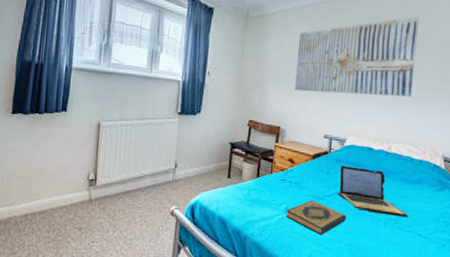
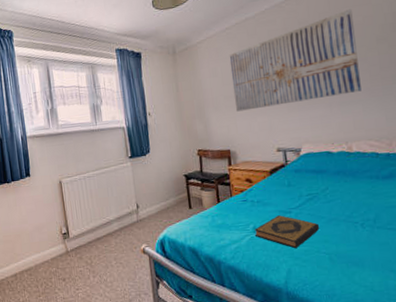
laptop: present [337,164,408,218] -> none [300,172,387,217]

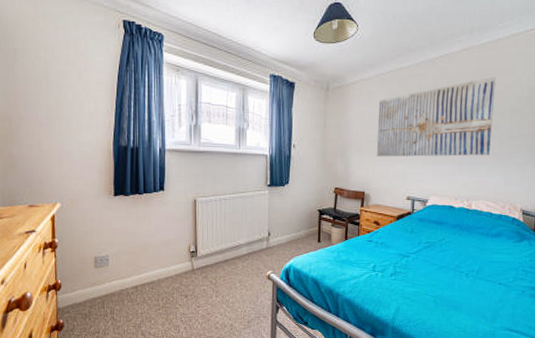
hardback book: present [254,215,320,248] -> none [373,258,431,289]

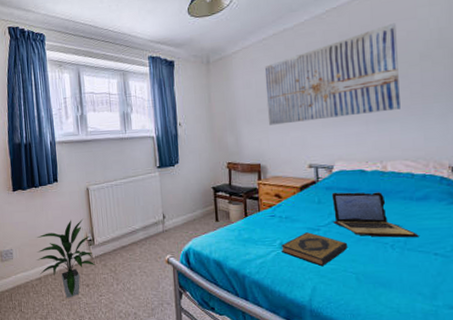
indoor plant: none [135,229,196,308] -> present [37,218,95,298]
hardback book: none [373,258,431,289] -> present [280,232,348,266]
laptop: none [421,223,489,269] -> present [331,192,419,238]

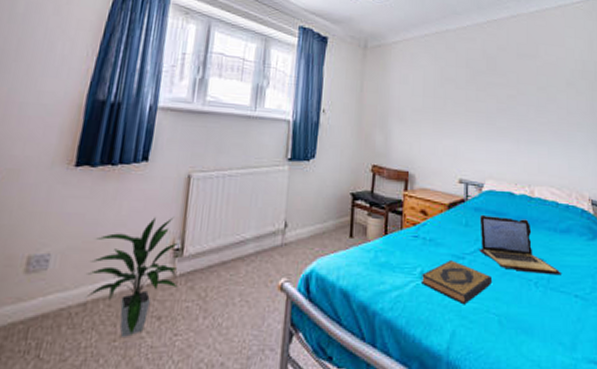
wall art: present [264,23,400,125] -> none [421,46,549,133]

